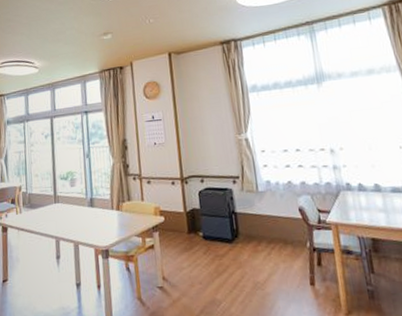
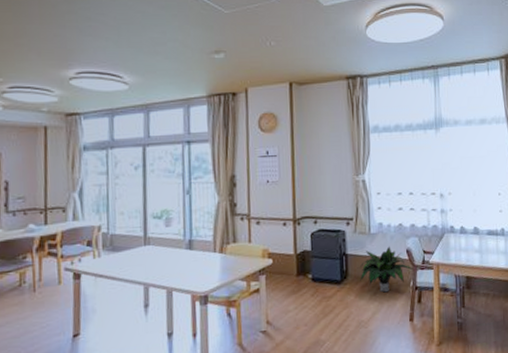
potted plant: none [251,204,310,253] -> present [360,246,414,293]

